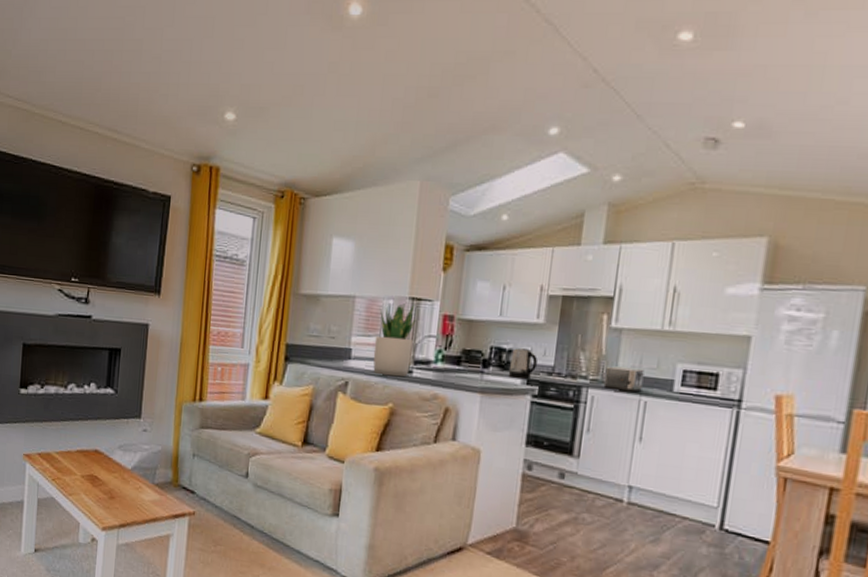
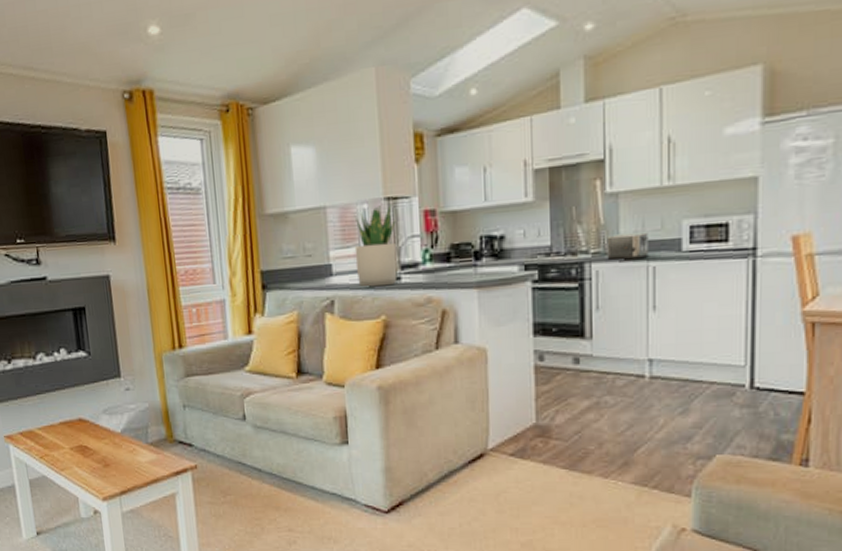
kettle: present [508,347,537,380] -> none [503,231,532,267]

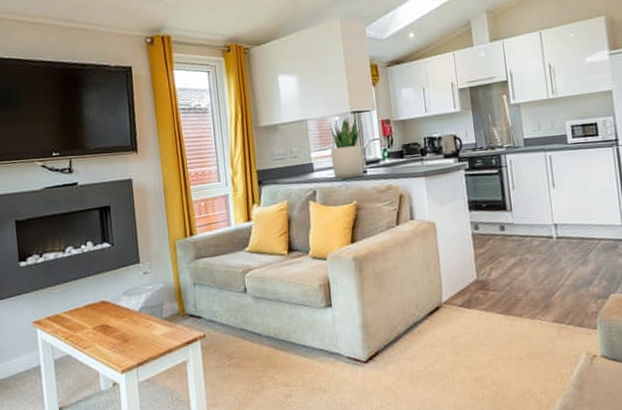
kettle: none [503,231,532,267] -> present [441,133,463,160]
toaster: present [607,232,649,261] -> none [514,131,545,152]

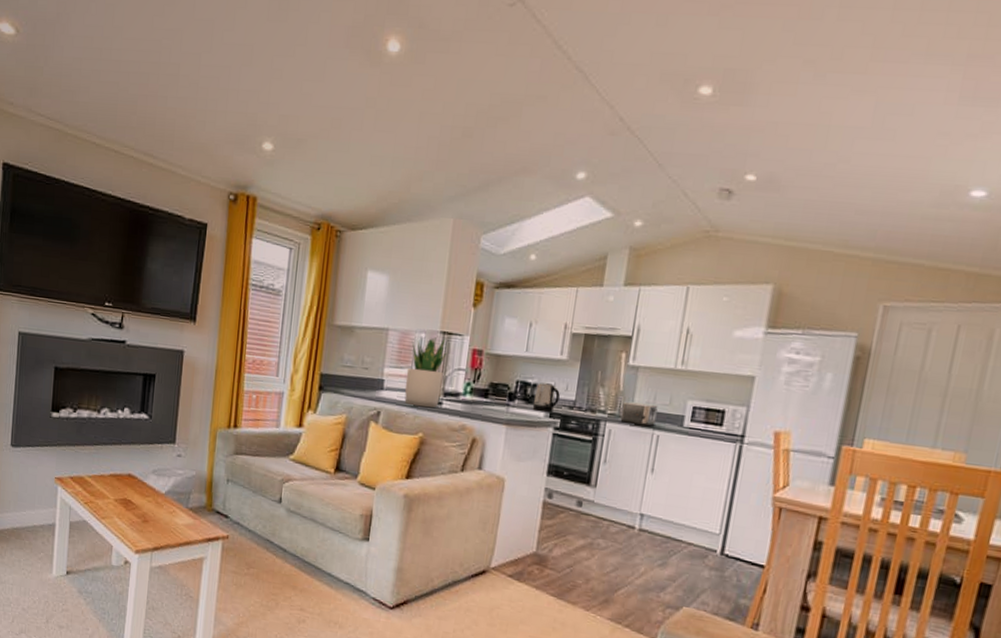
toaster: none [514,131,545,152] -> present [620,401,658,427]

